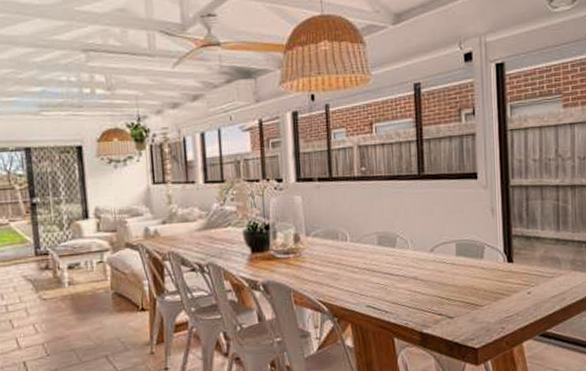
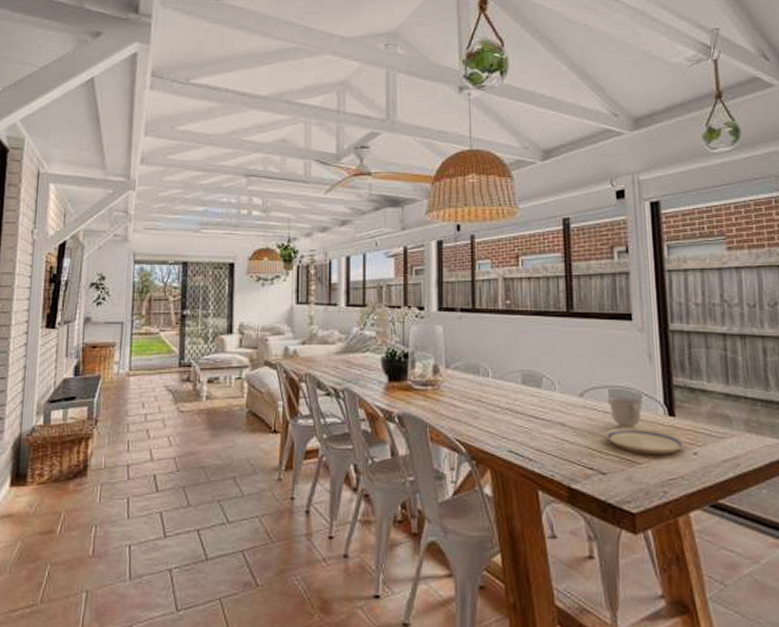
plate: none [452,275,522,298] -> present [605,428,686,455]
teacup: none [454,248,486,278] -> present [607,396,644,429]

